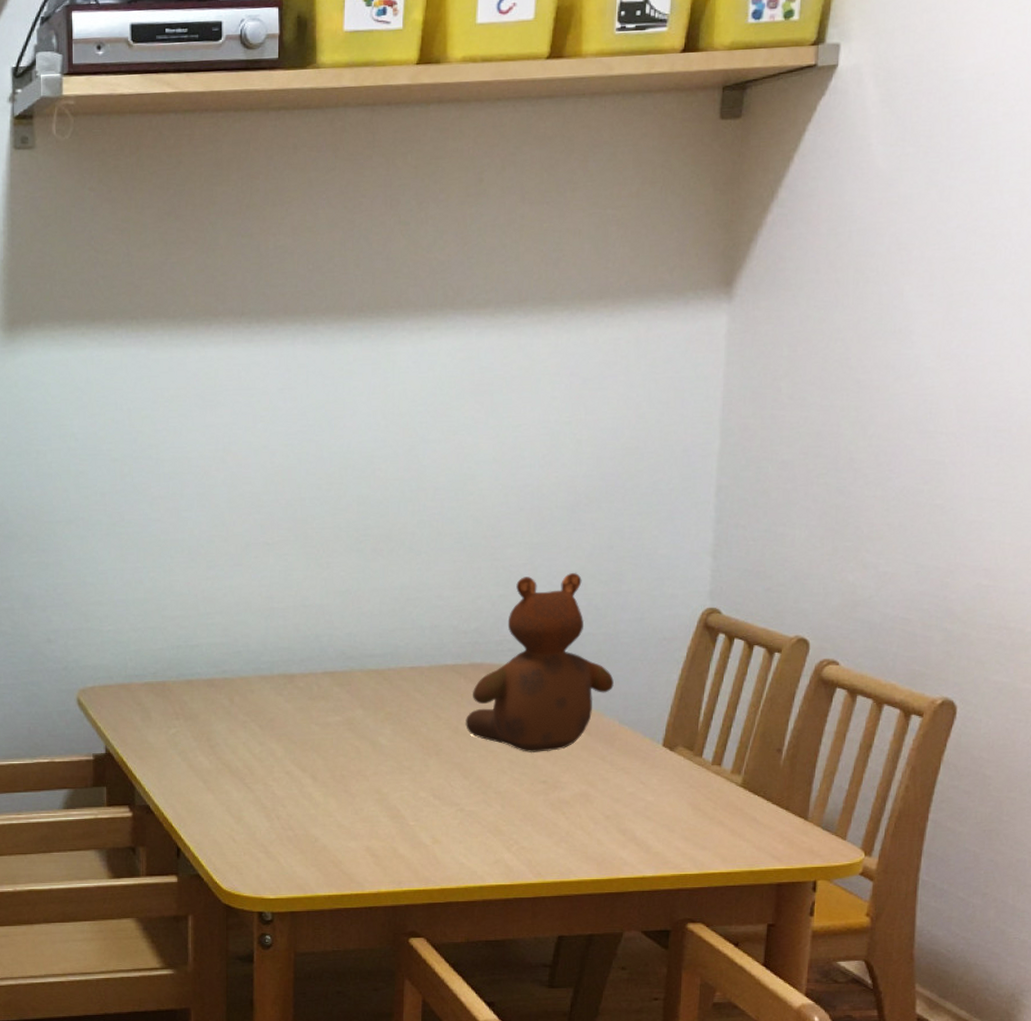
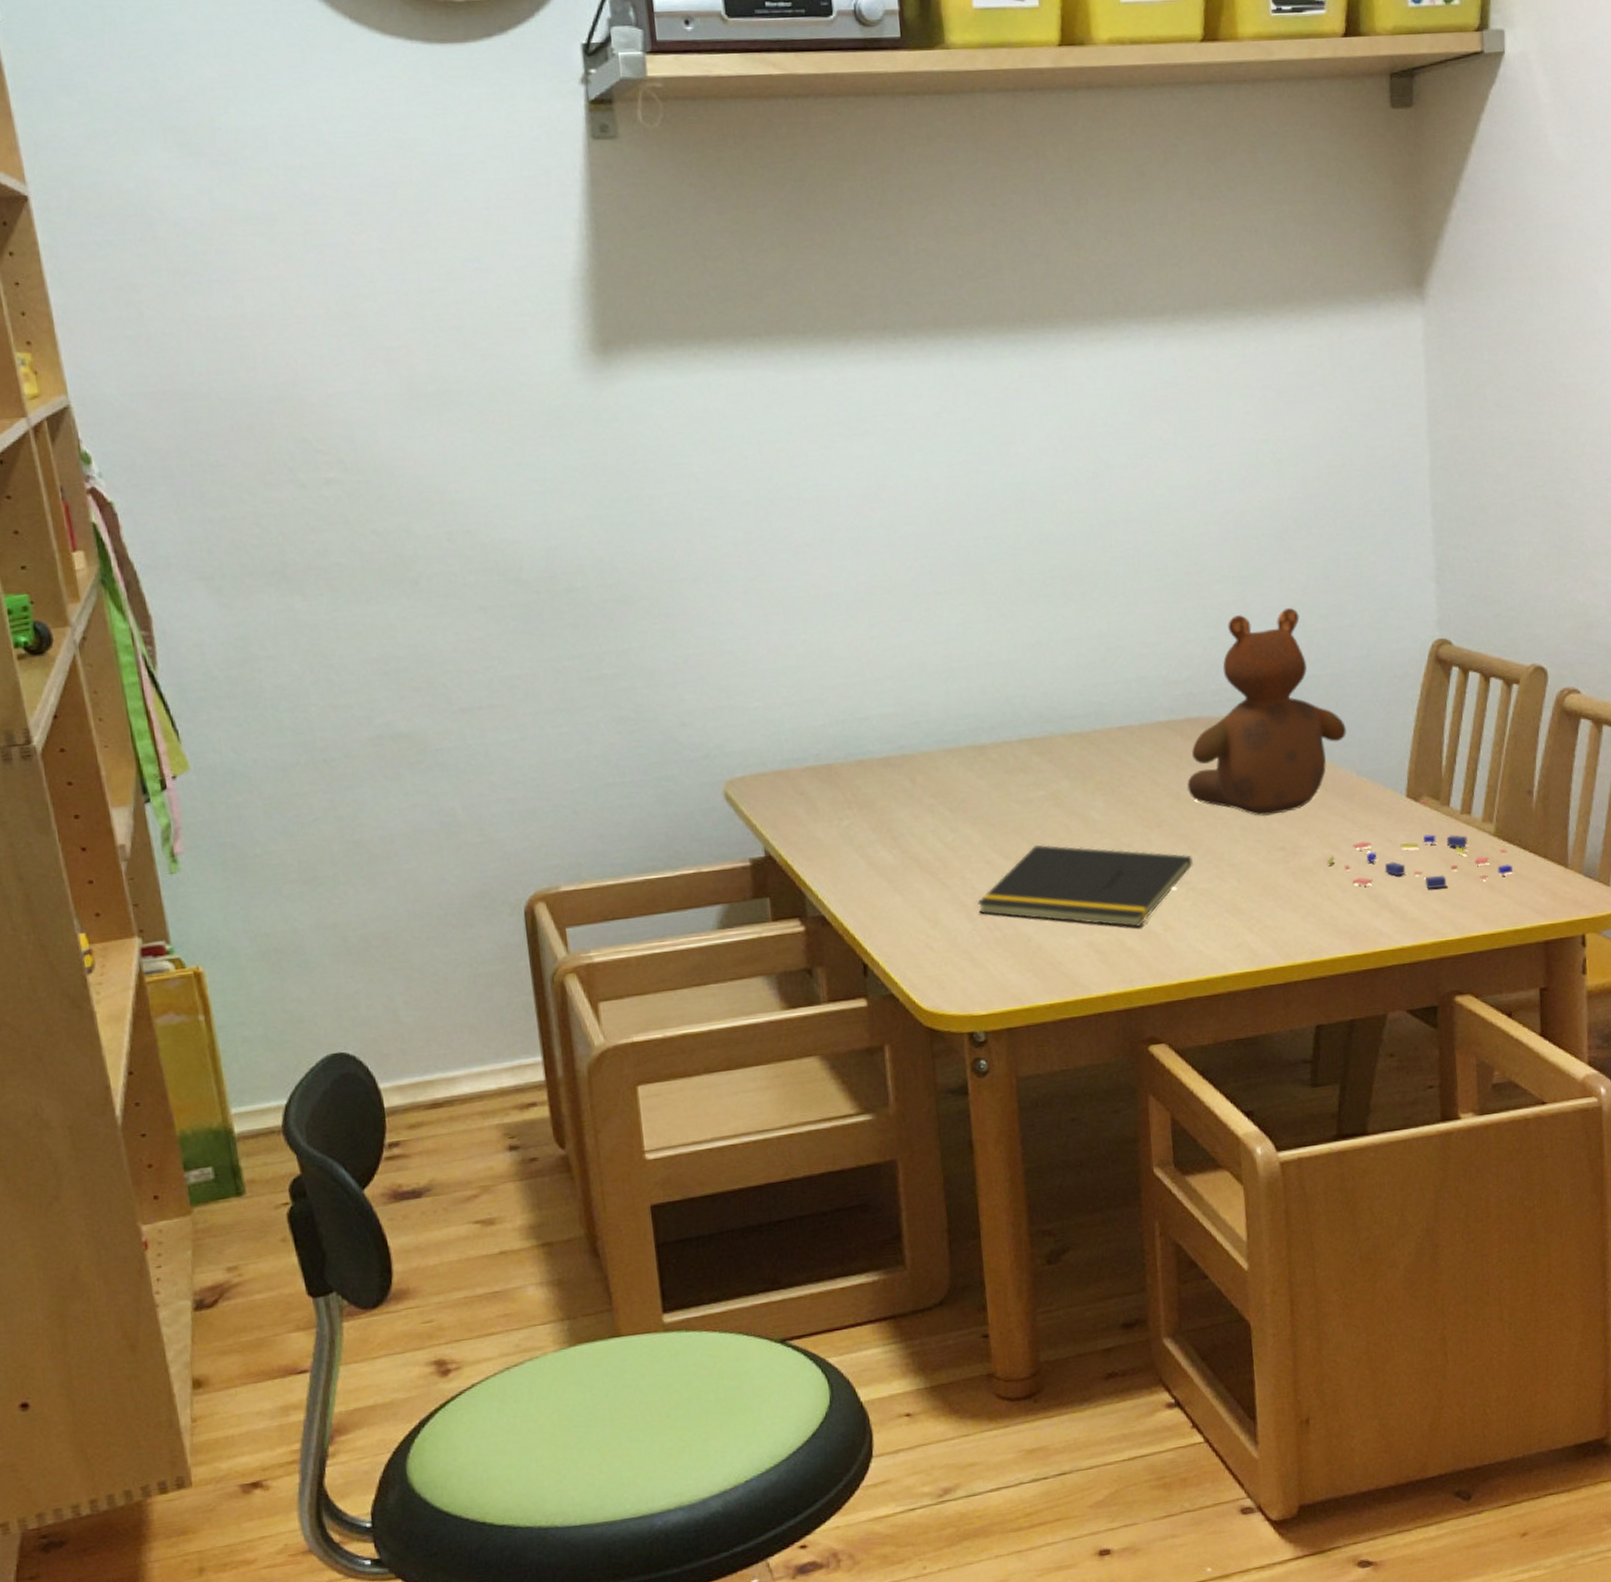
notepad: none [276,761,464,838] -> present [977,844,1193,928]
toy blocks: none [583,750,755,828] -> present [1327,800,1513,889]

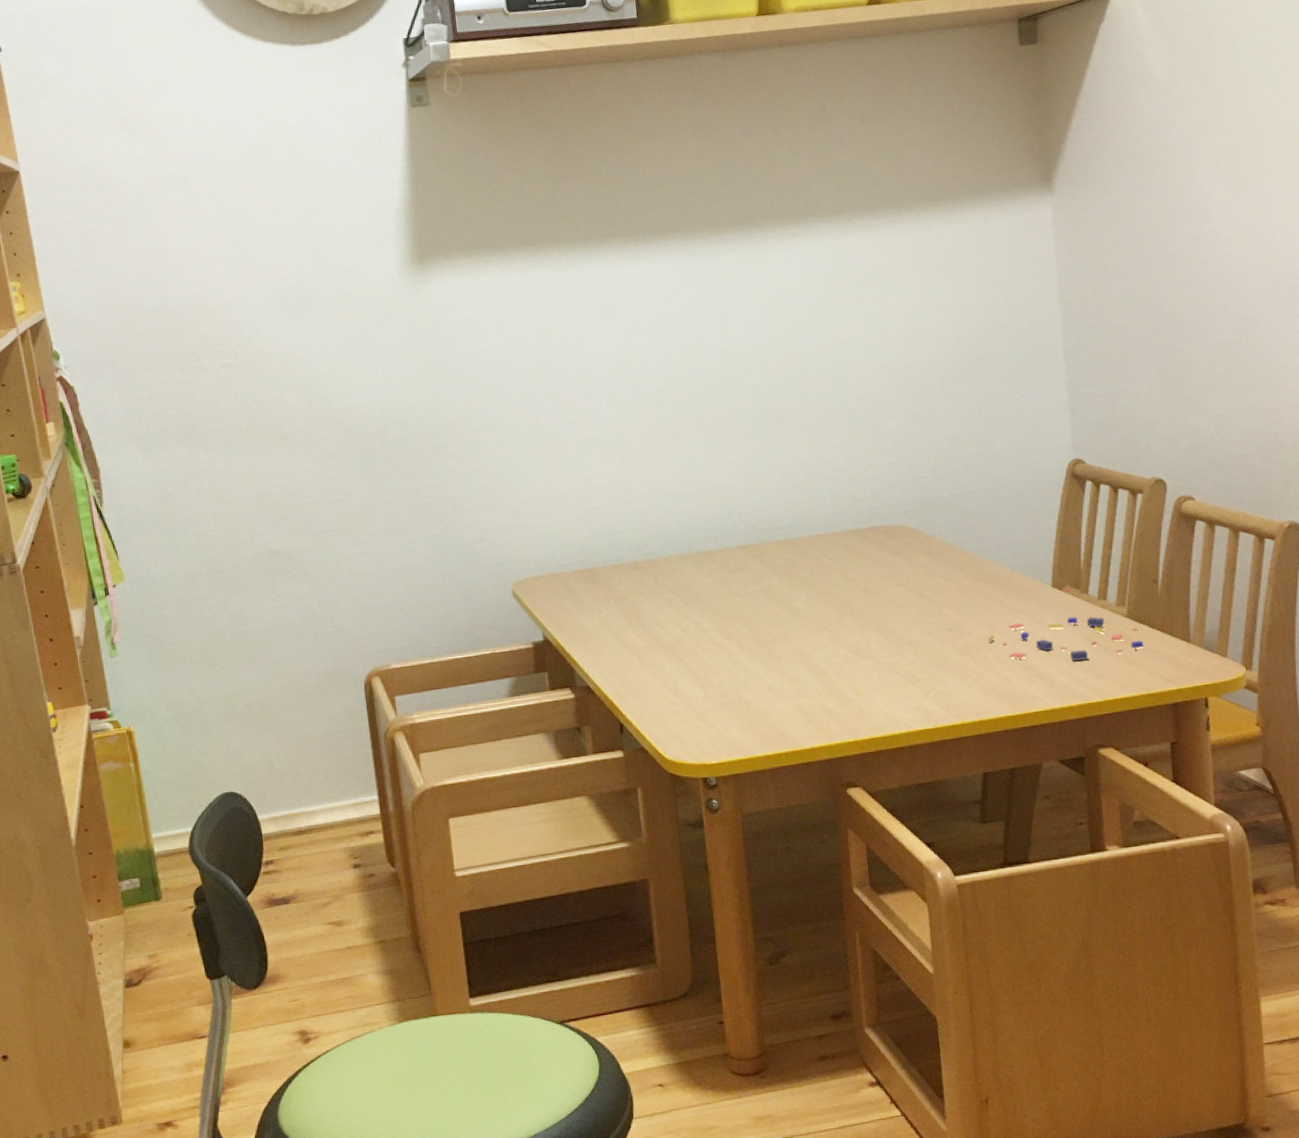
notepad: present [977,844,1193,928] -> none [708,628,879,694]
teddy bear: present [1187,607,1346,816] -> none [872,437,1001,604]

